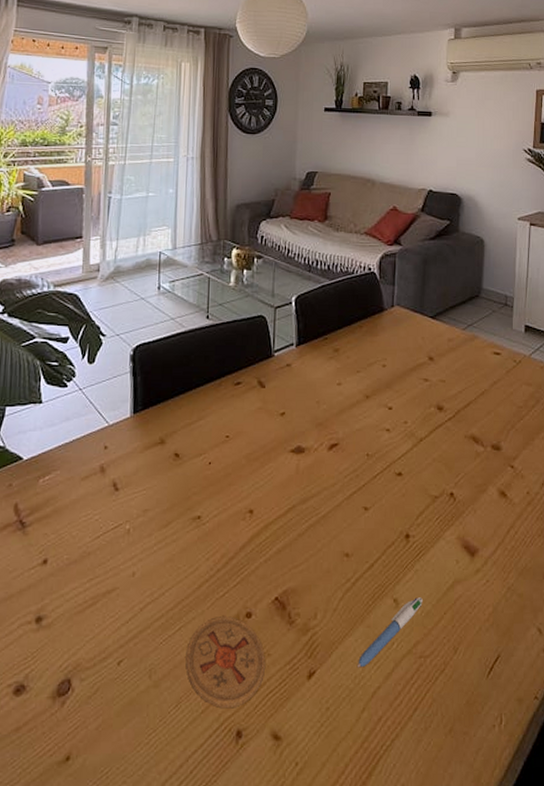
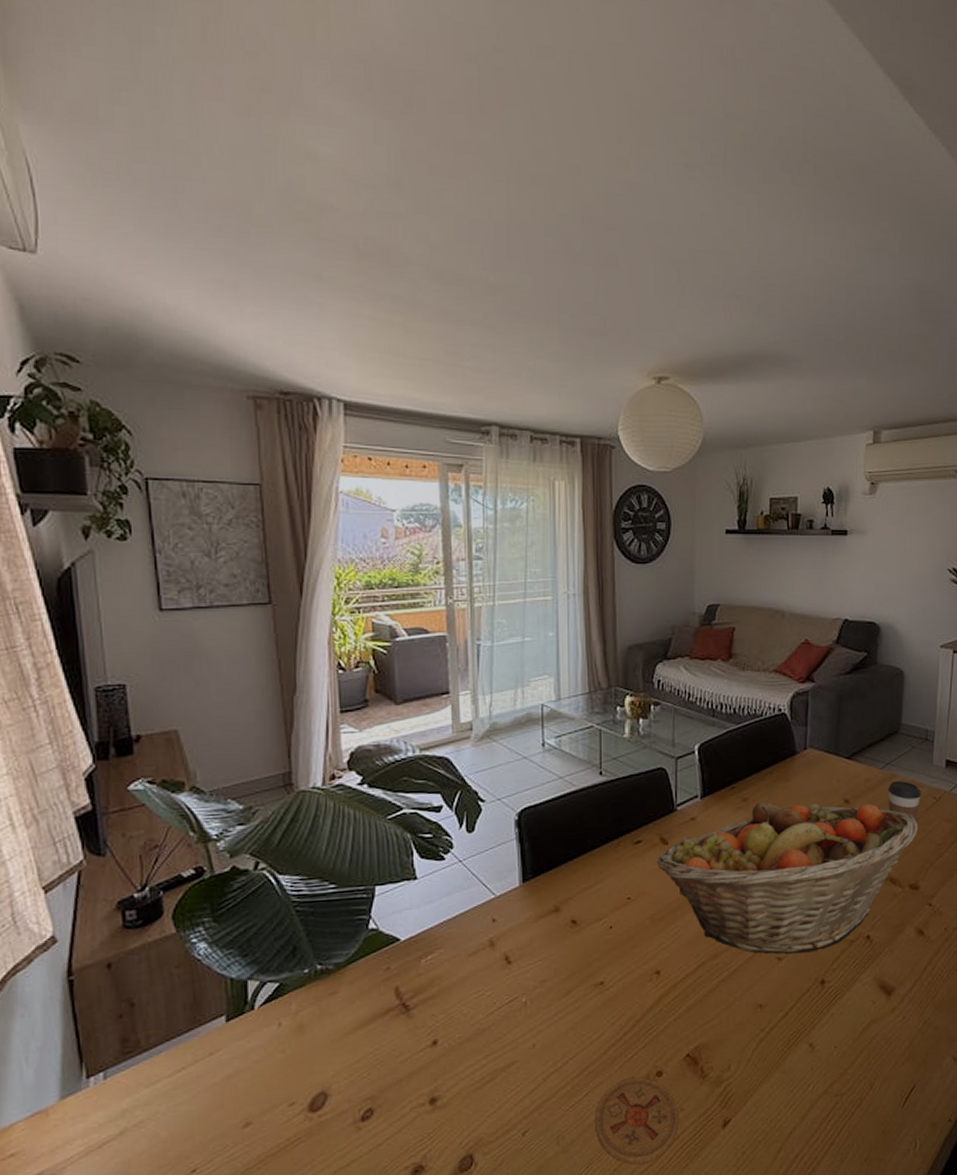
fruit basket: none [254,353,500,505] -> present [657,801,919,954]
pen: present [357,597,423,668] -> none [772,1039,839,1112]
coffee cup: none [470,343,502,383] -> present [888,781,922,822]

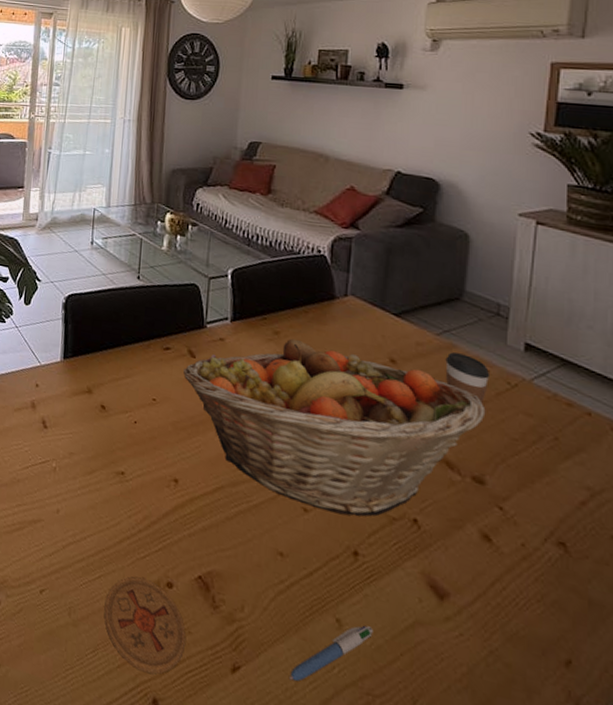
pen: none [772,1039,839,1112] -> present [288,625,373,682]

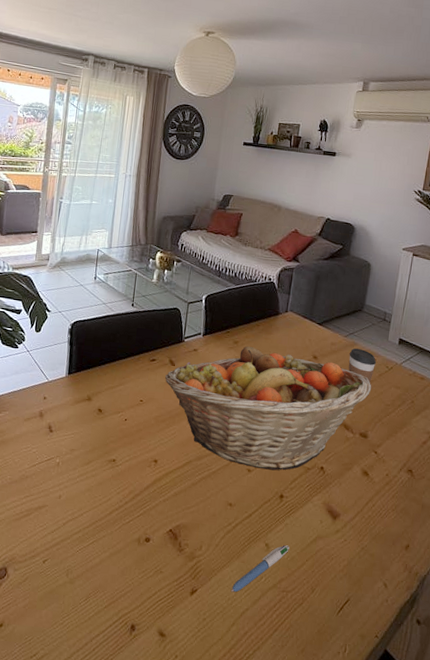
coaster: present [104,576,186,675] -> none [95,537,158,608]

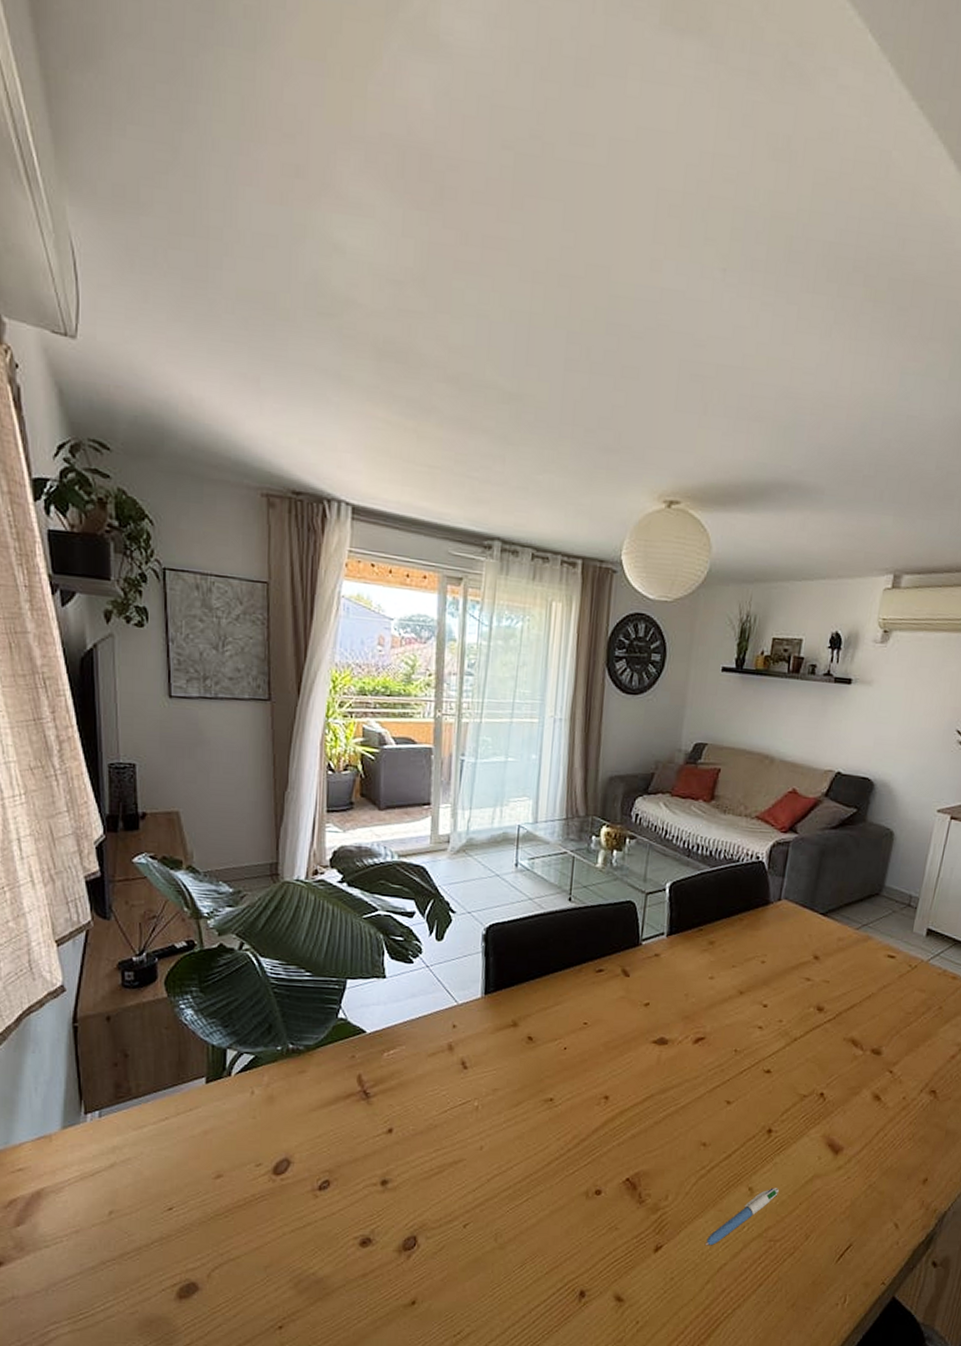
fruit basket: present [165,346,372,471] -> none [616,946,889,1101]
coffee cup: present [348,348,377,383] -> none [859,944,897,987]

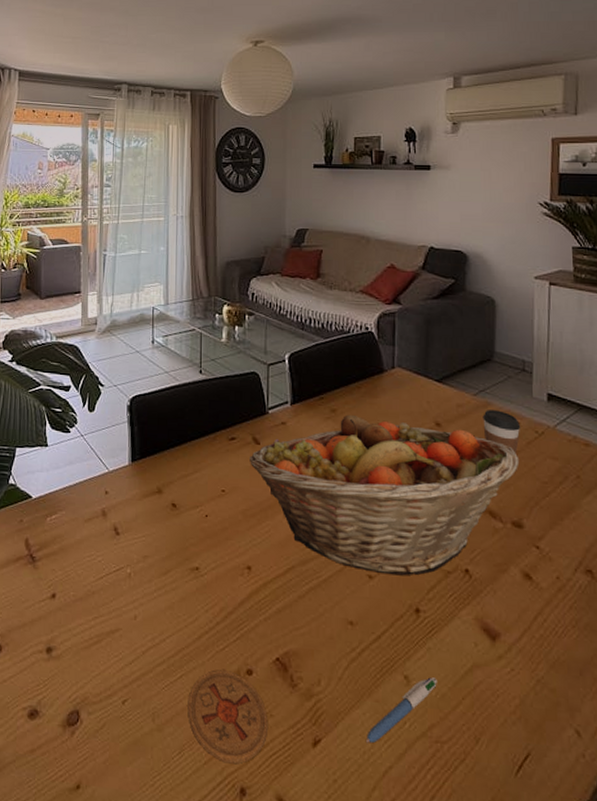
coaster: none [532,1192,613,1272] -> present [188,669,267,764]
fruit basket: none [616,946,889,1101] -> present [250,414,520,576]
coffee cup: none [859,944,897,987] -> present [483,410,521,454]

